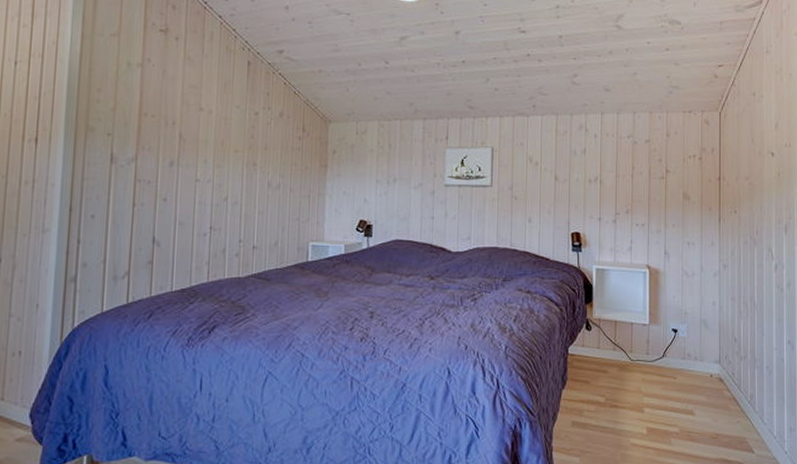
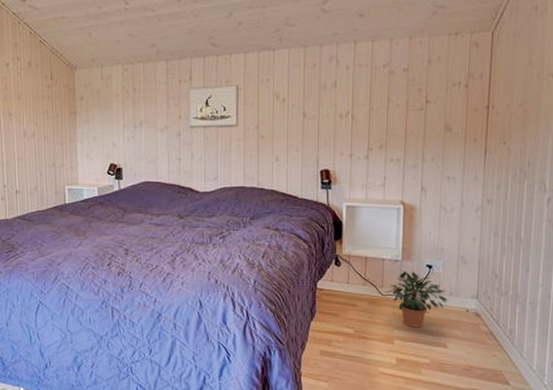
potted plant: none [635,334,693,395] -> present [385,270,448,328]

